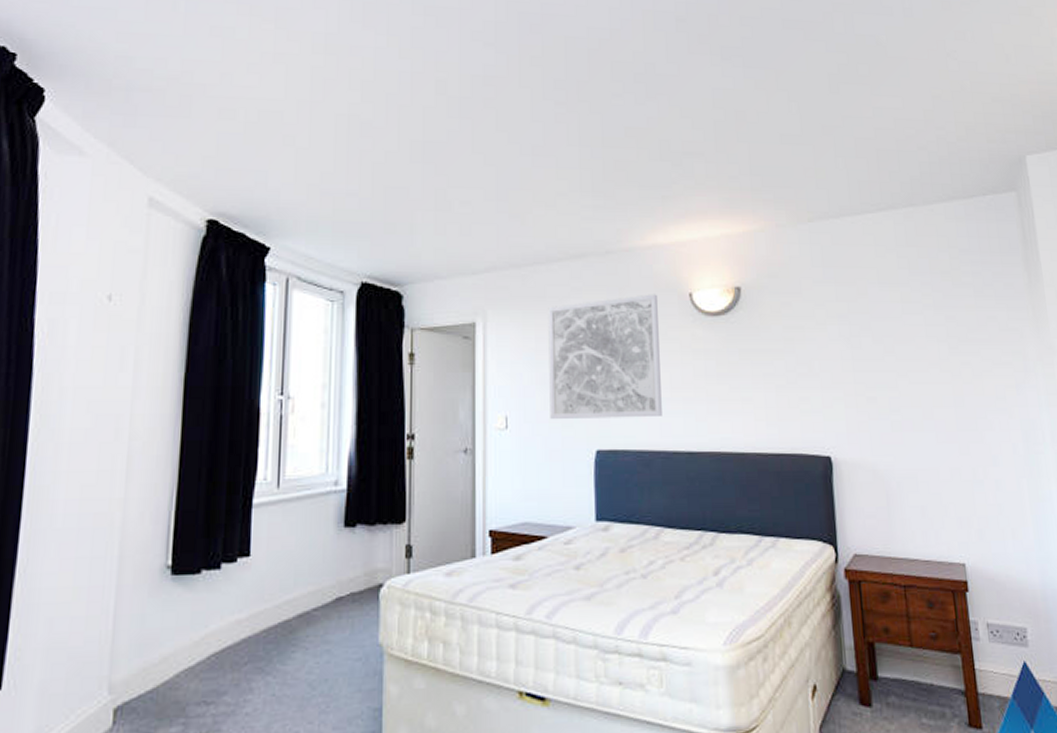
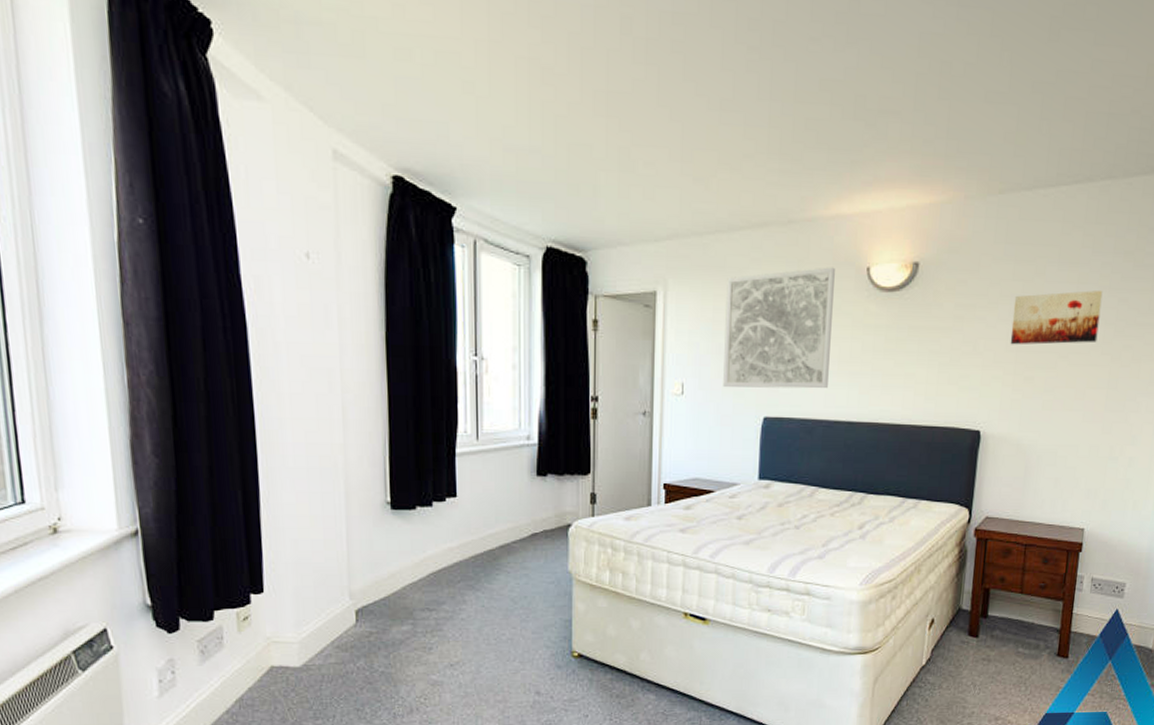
wall art: none [841,308,933,365] -> present [1010,290,1103,345]

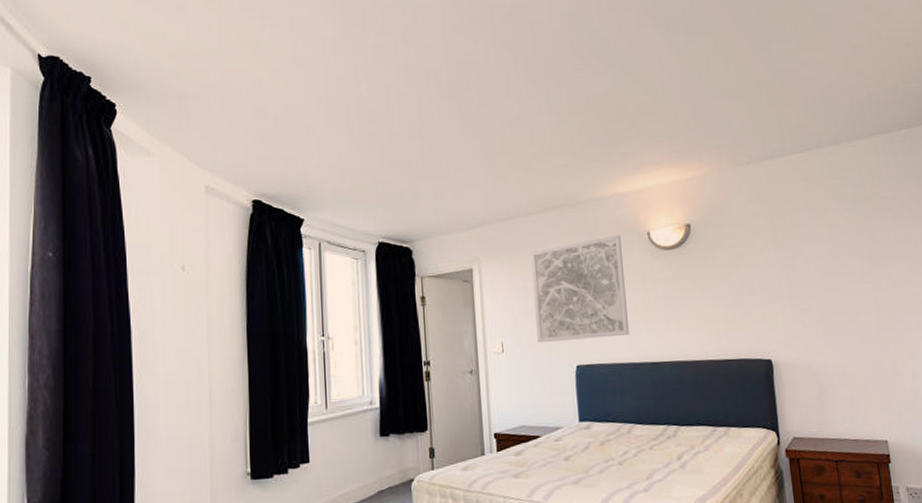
wall art: present [1010,290,1103,345] -> none [777,230,857,283]

